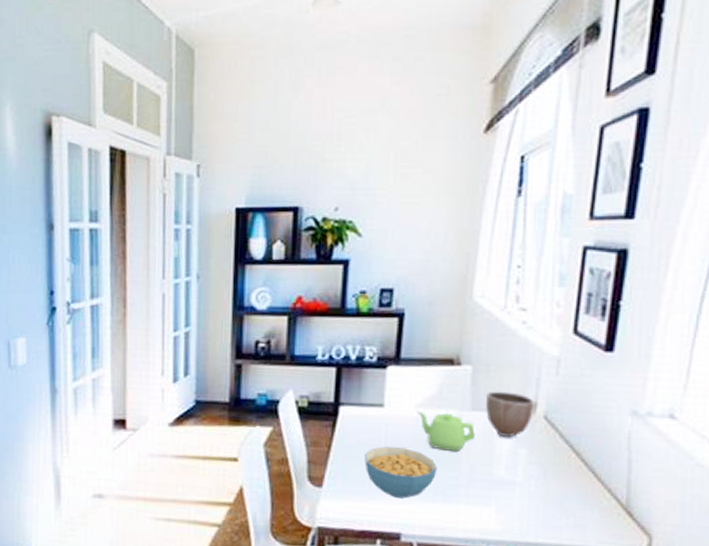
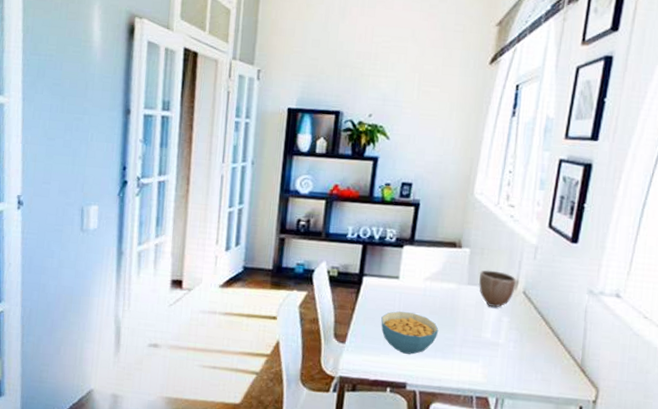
teapot: present [417,410,475,453] -> none [425,283,470,318]

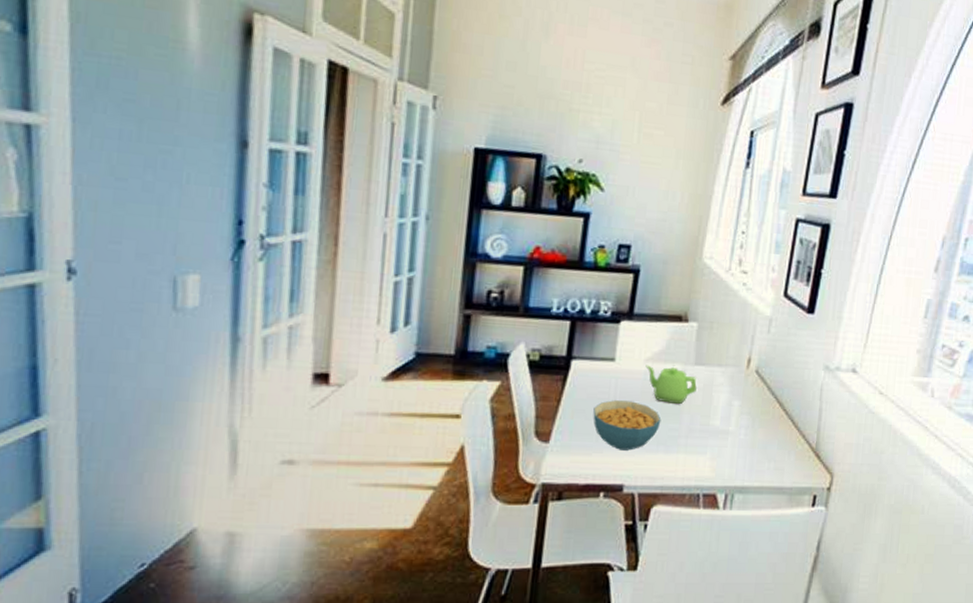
teapot: none [425,283,470,318] -> present [645,365,697,405]
decorative bowl: present [478,270,517,308] -> none [706,347,750,390]

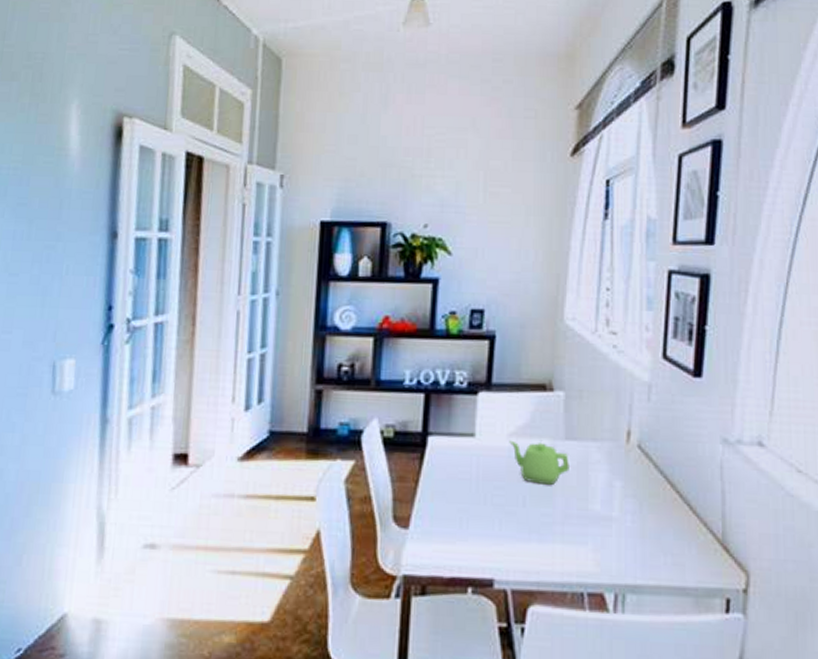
cereal bowl: present [593,400,662,451] -> none [454,481,532,539]

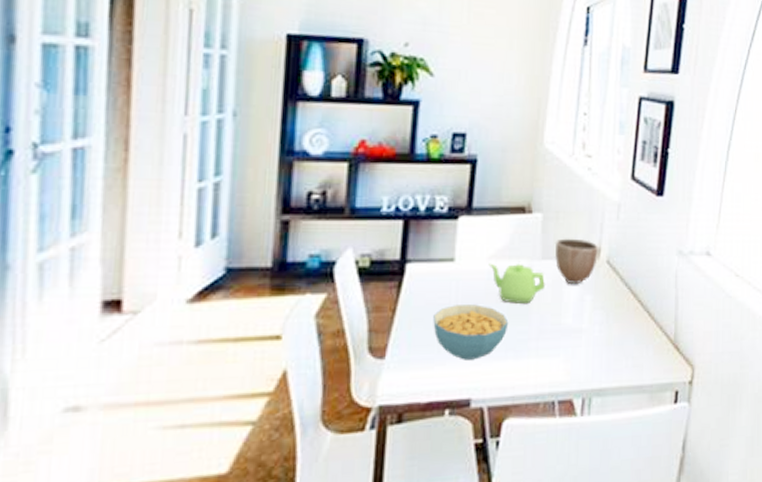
cereal bowl: none [454,481,532,539] -> present [433,304,509,360]
decorative bowl: none [578,418,629,469] -> present [554,238,599,285]

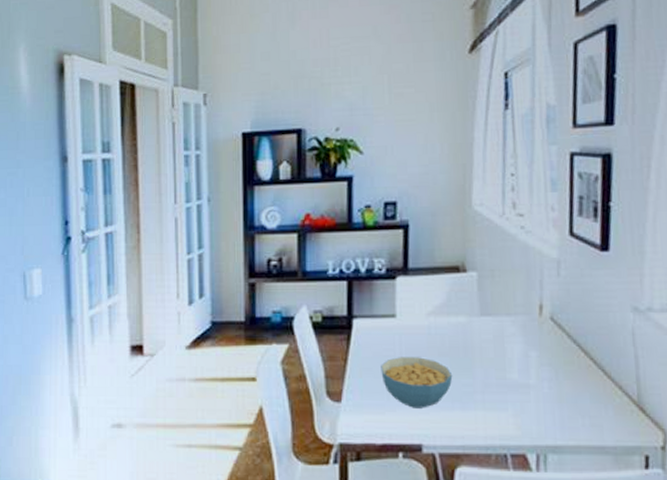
teapot: present [488,263,545,305] -> none [428,319,486,359]
decorative bowl: present [554,238,599,285] -> none [492,295,541,341]

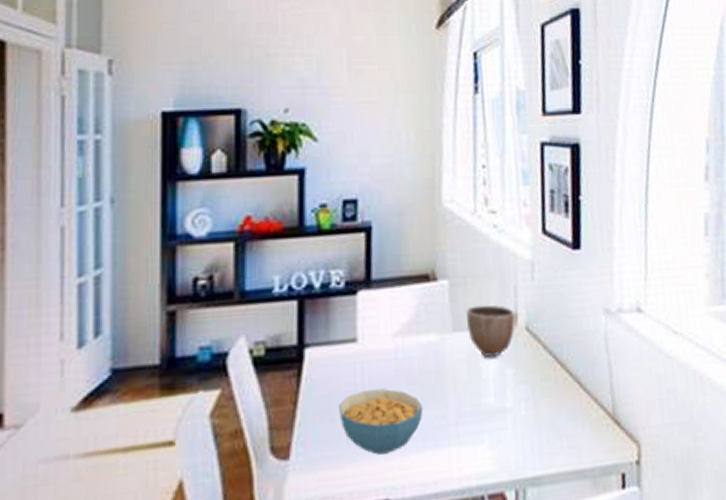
decorative bowl: none [492,295,541,341] -> present [465,304,516,358]

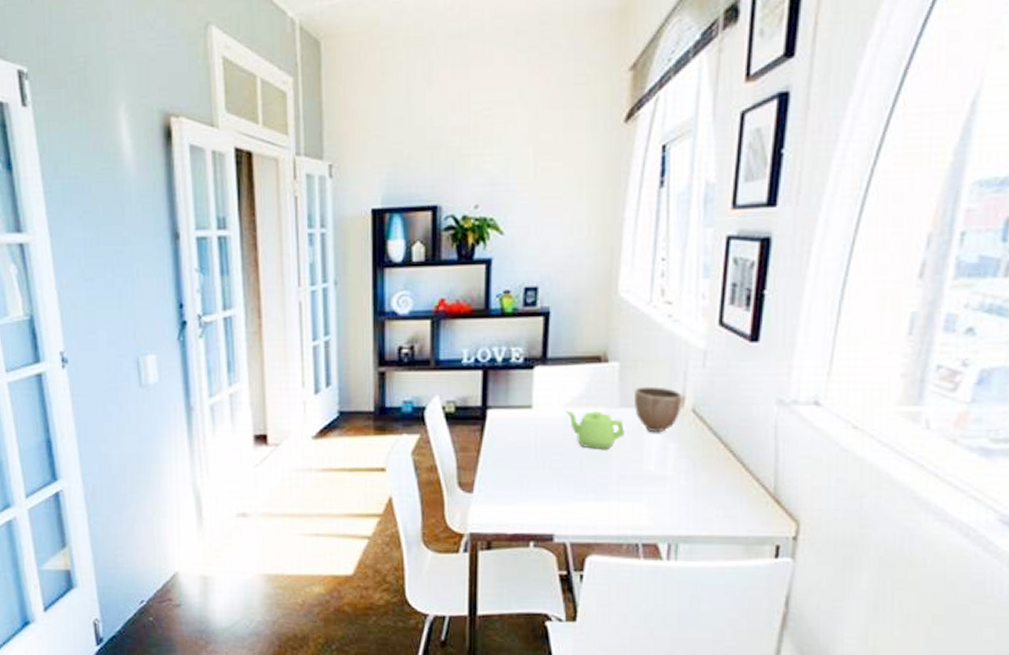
cereal bowl: present [339,389,423,455] -> none [515,448,588,499]
teapot: none [394,339,460,385] -> present [565,410,624,450]

